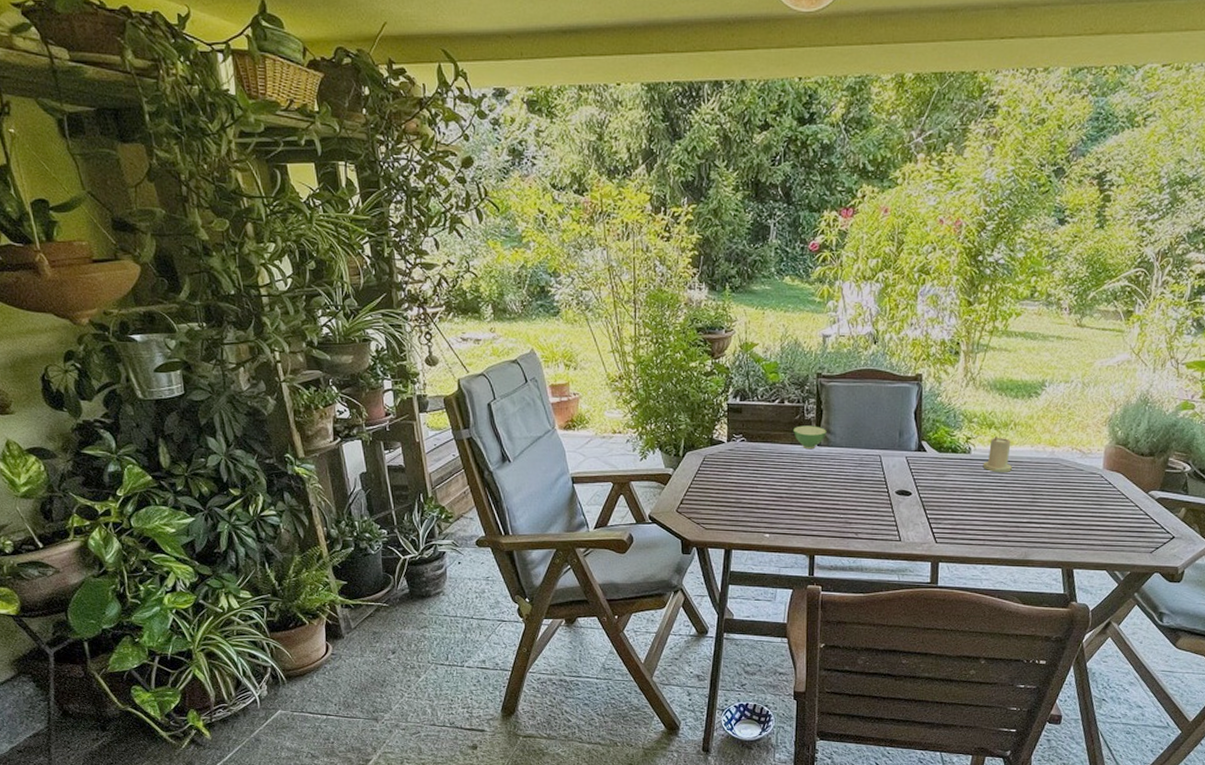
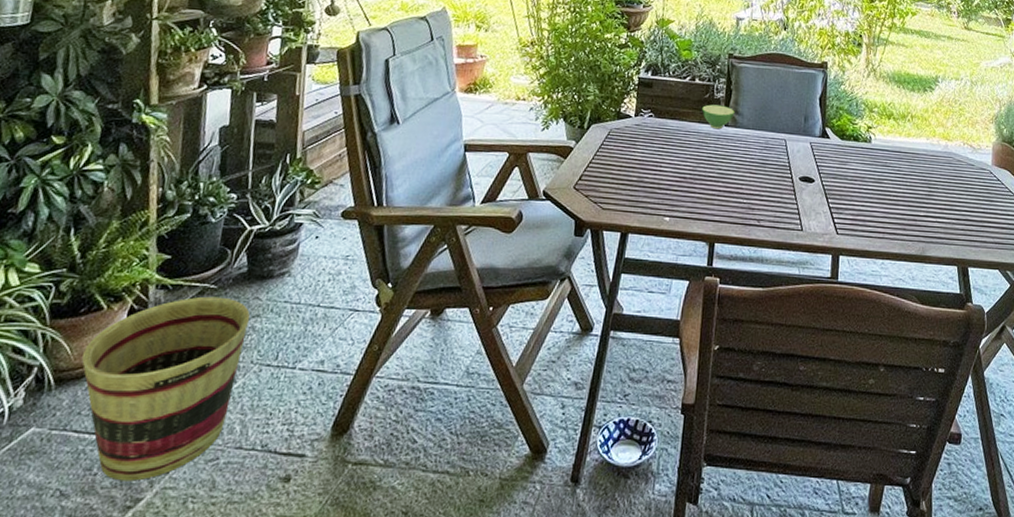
basket: none [300,613,420,748] -> present [82,296,251,481]
candle: present [983,435,1012,473] -> none [882,126,909,165]

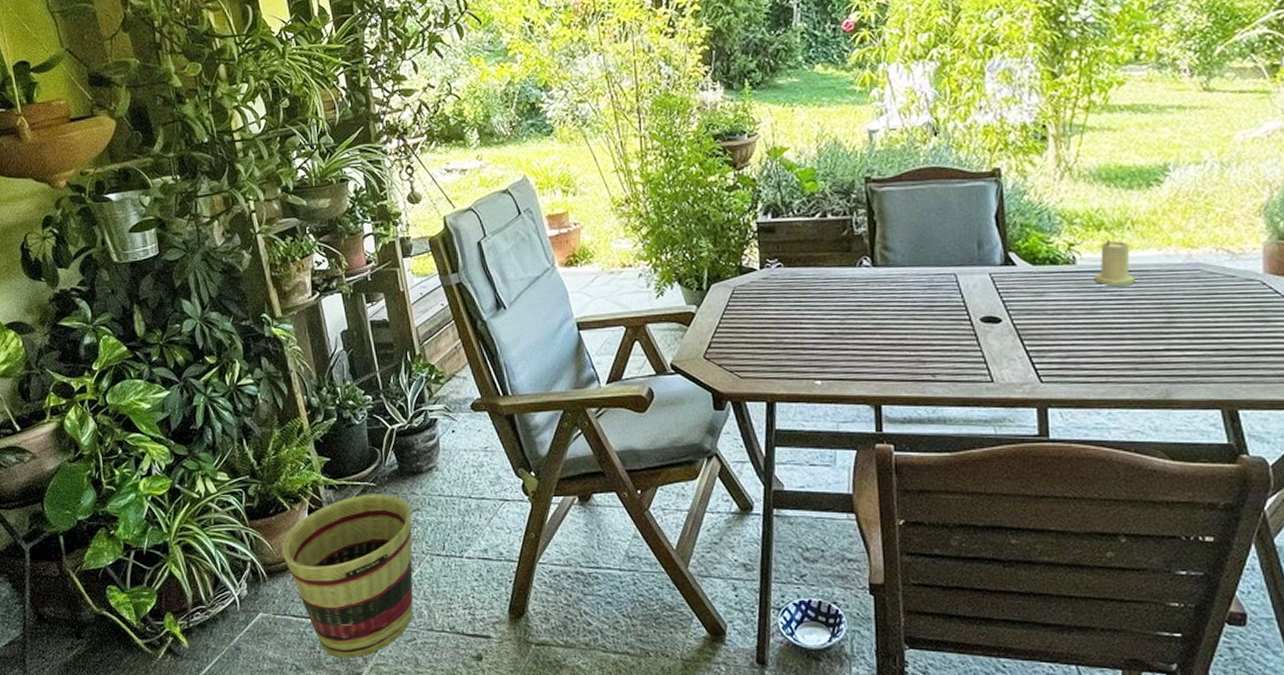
bowl: present [702,104,735,130] -> none [841,242,884,272]
candle: none [882,126,909,165] -> present [1094,239,1135,287]

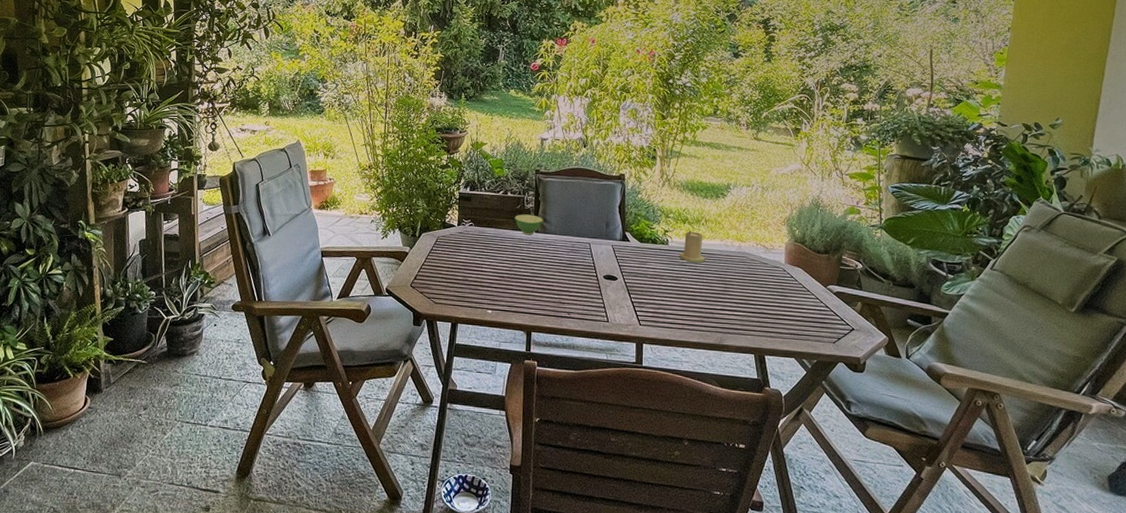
basket: present [282,494,413,658] -> none [60,369,172,504]
bowl: none [841,242,884,272] -> present [515,214,543,236]

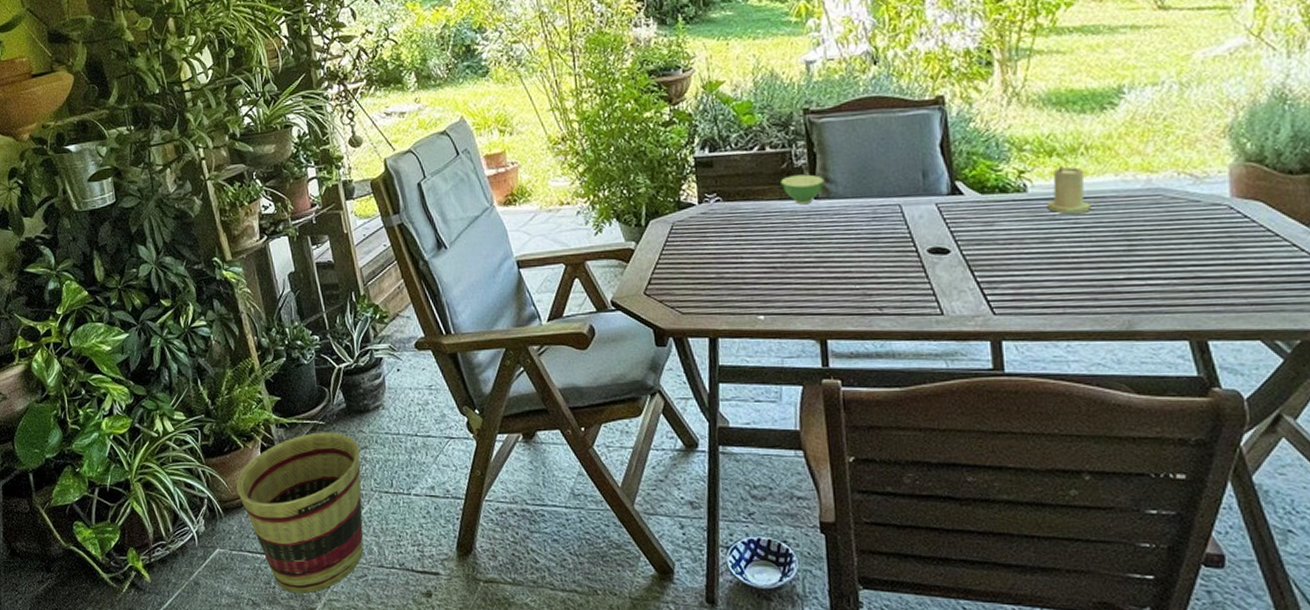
basket: none [60,369,172,504] -> present [236,432,364,594]

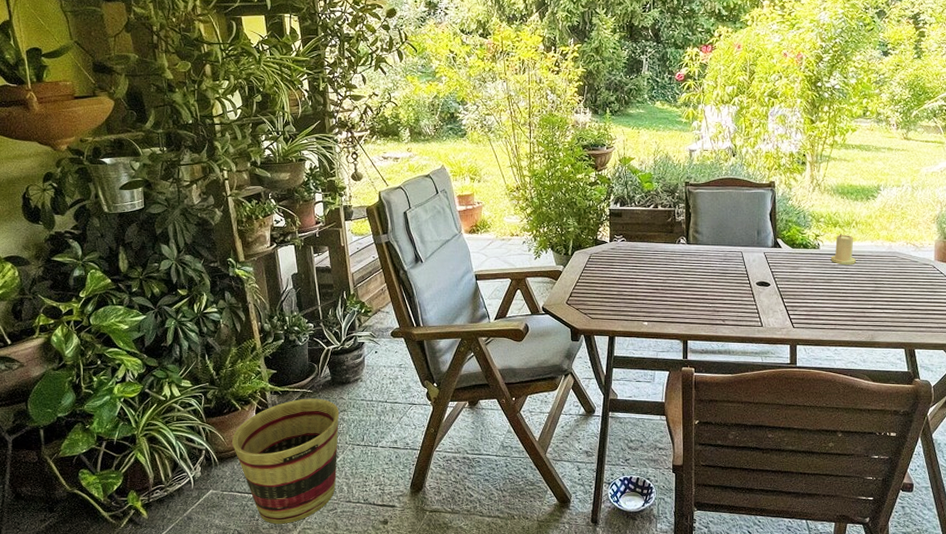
bowl: present [781,174,825,205] -> none [666,227,695,248]

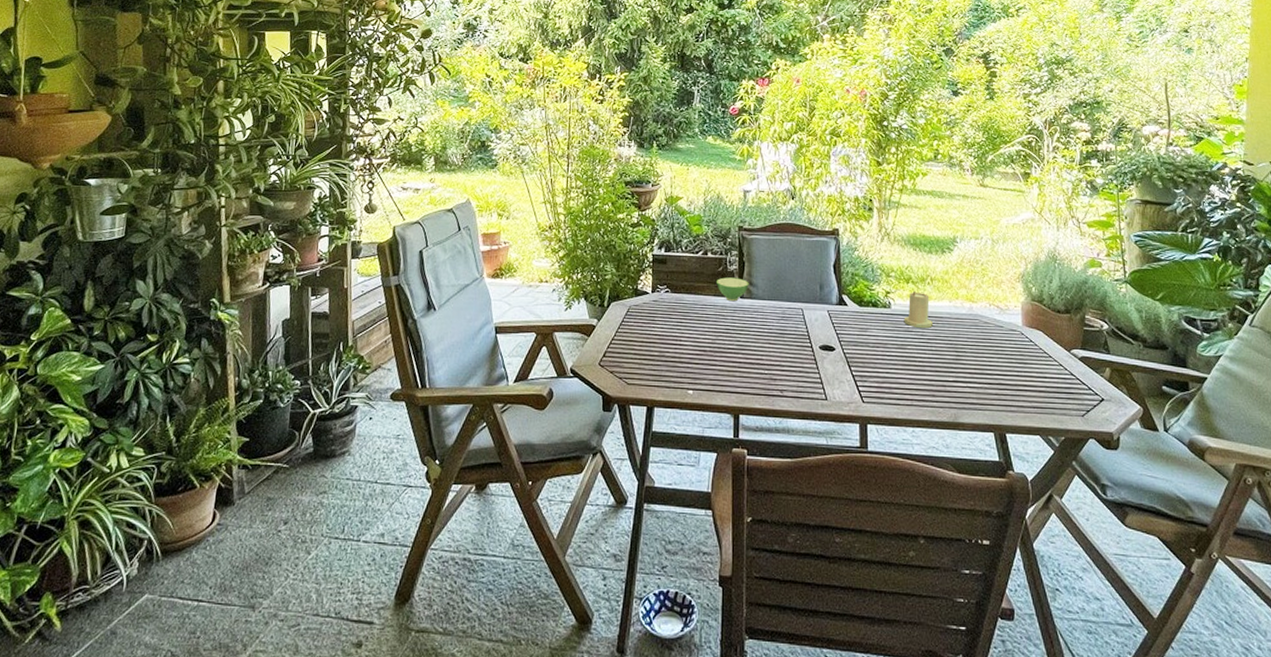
basket: present [232,398,340,524] -> none [182,475,319,644]
bowl: none [666,227,695,248] -> present [717,277,749,302]

